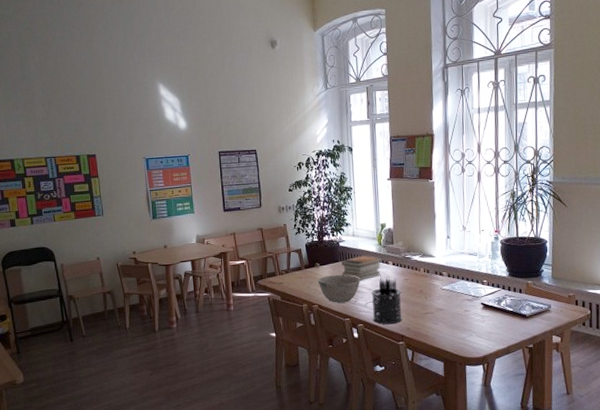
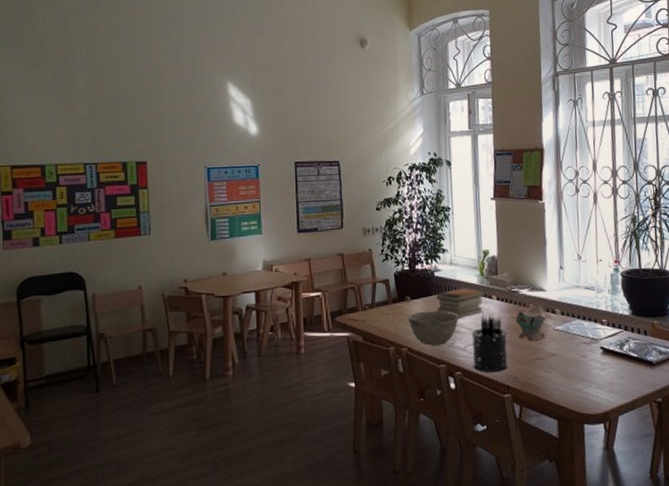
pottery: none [409,269,435,299] -> present [516,305,547,341]

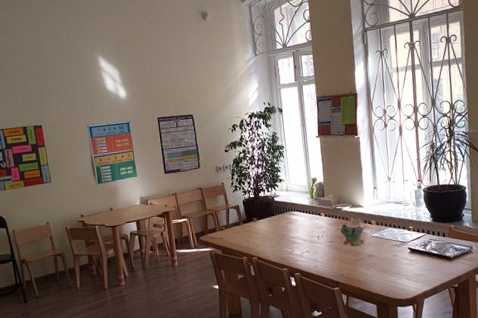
bowl: present [408,311,459,346] -> none [255,227,296,254]
book stack: present [437,287,485,319] -> none [277,208,315,232]
pen holder: present [471,313,508,372] -> none [306,227,336,272]

